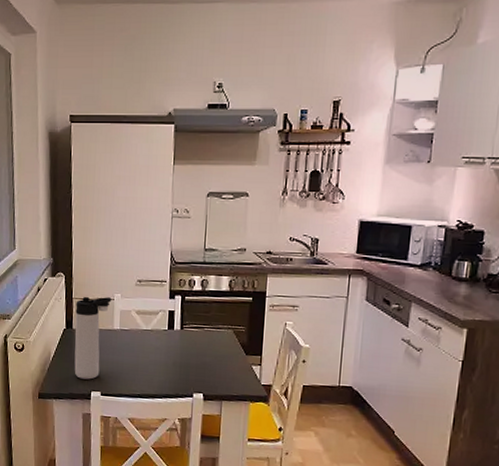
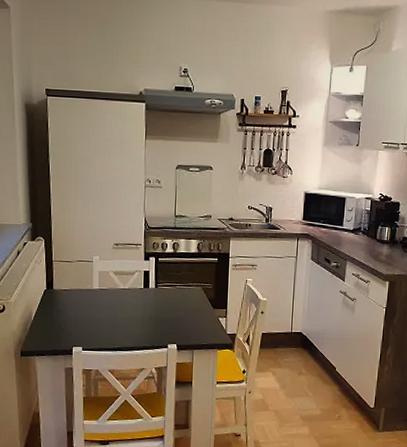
thermos bottle: present [74,296,112,380] -> none [55,259,91,336]

